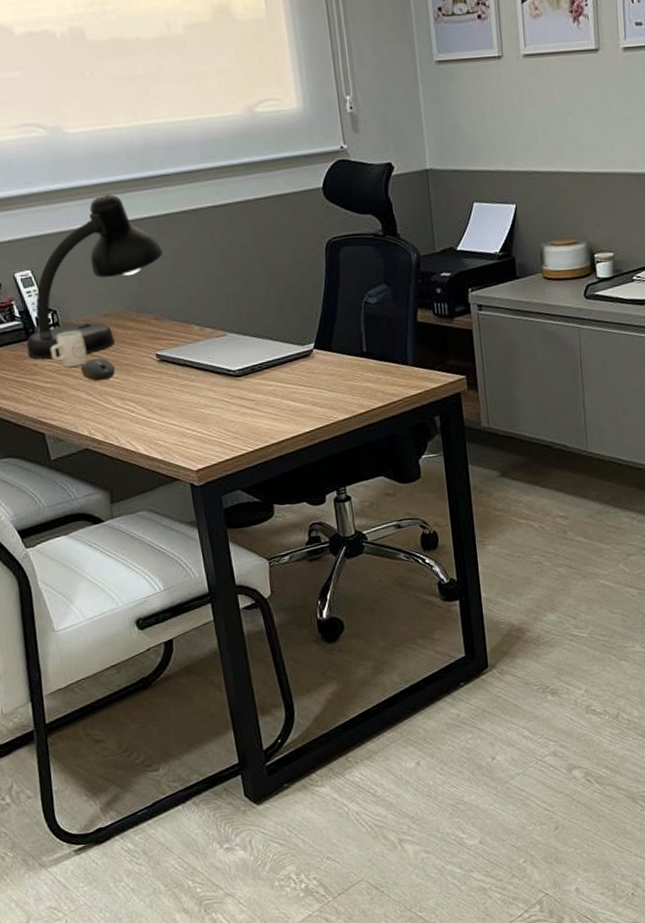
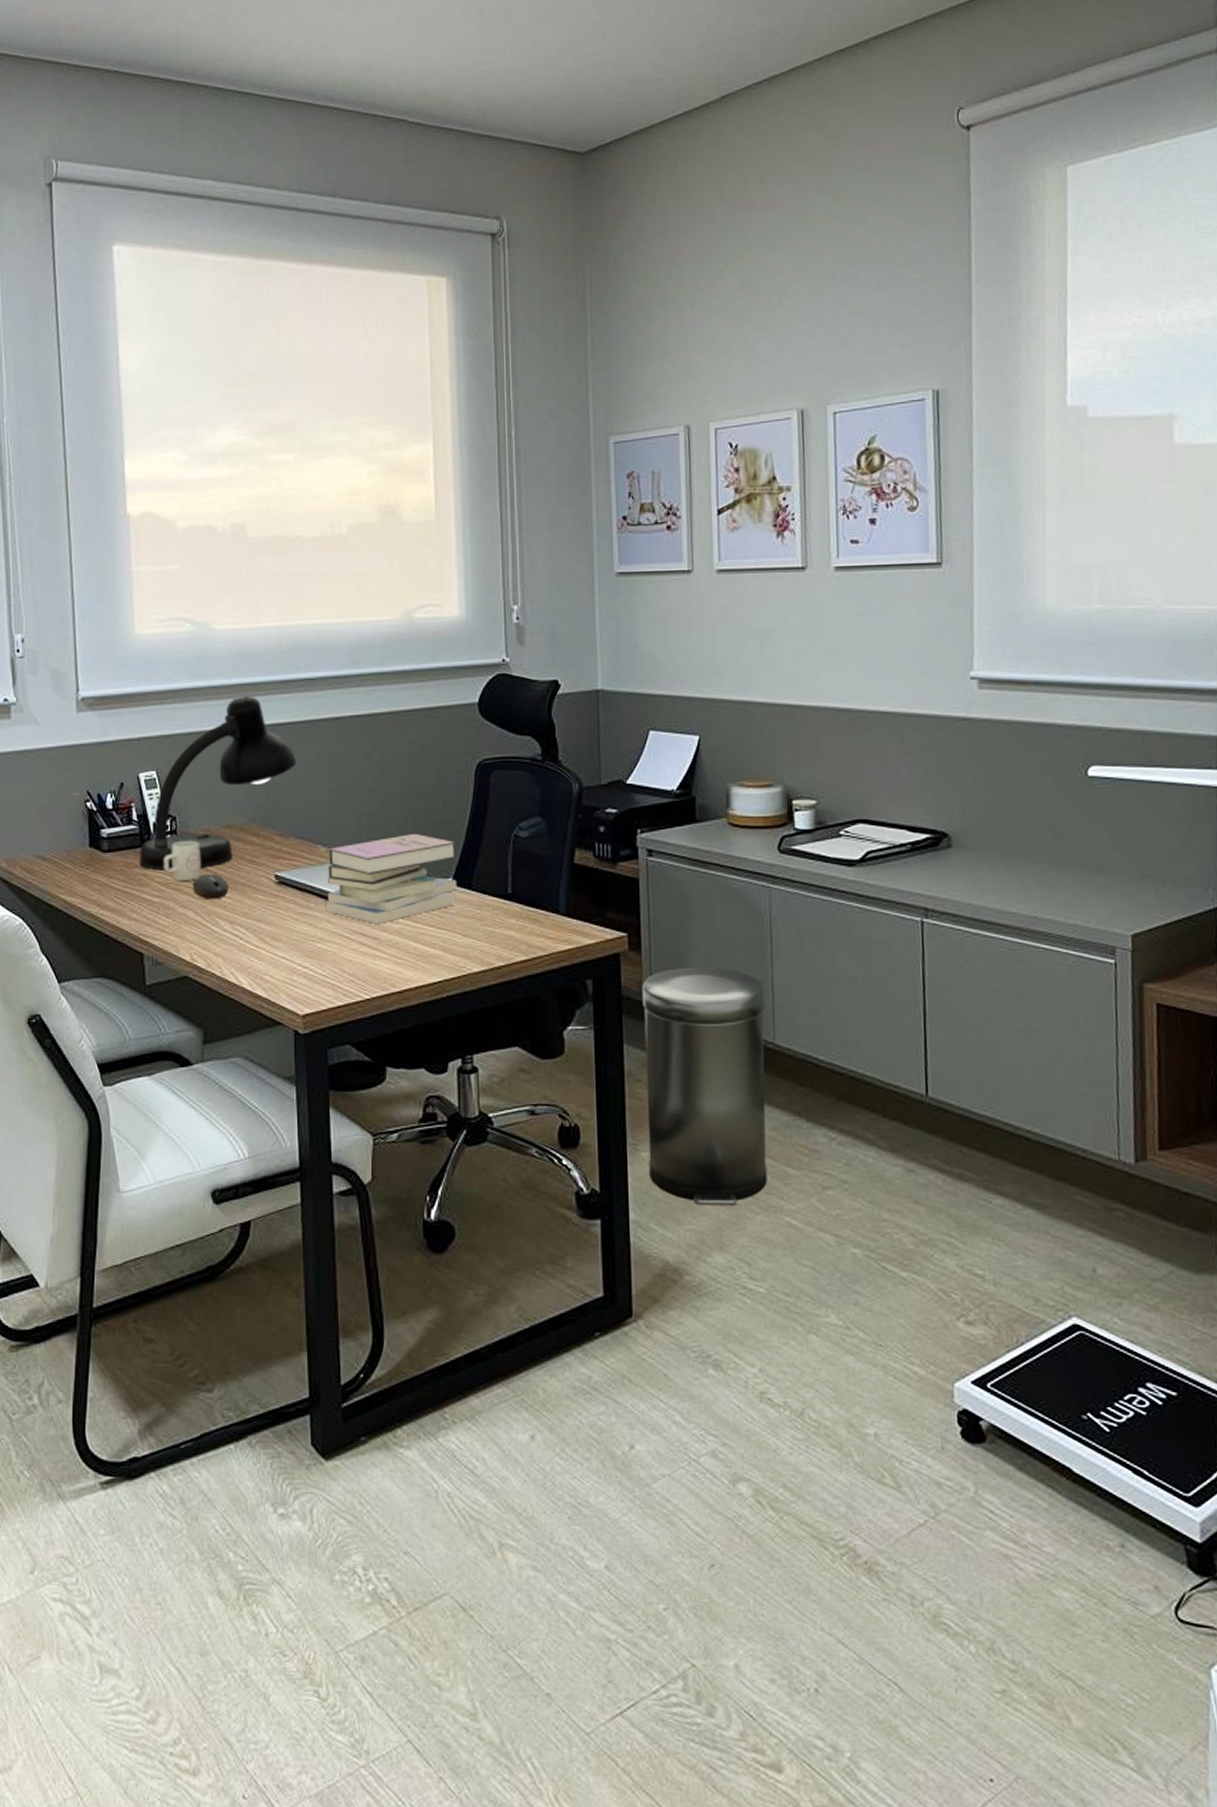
books: none [202,307,320,389] -> present [325,833,457,925]
pedal bin: none [480,396,586,580] -> present [641,967,768,1206]

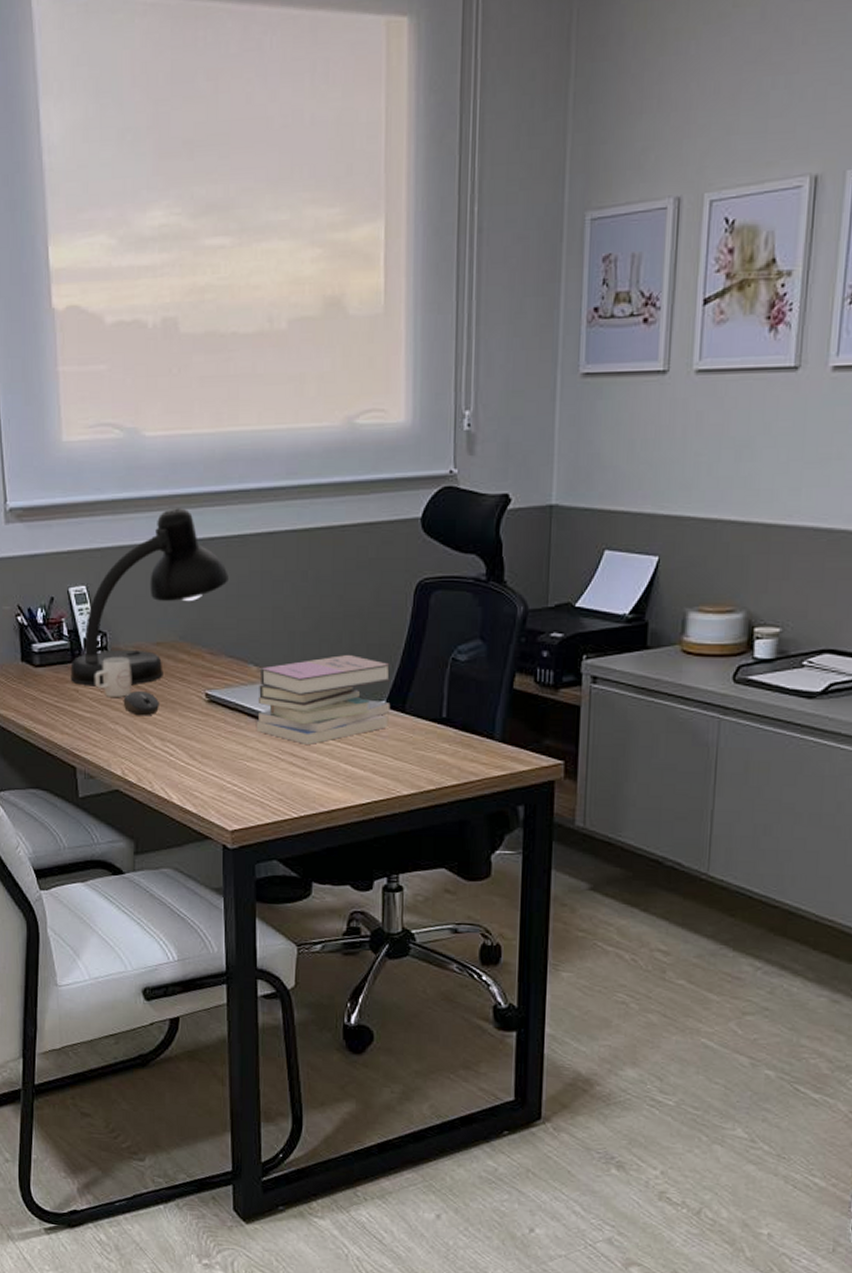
pedal bin: present [641,967,768,1206] -> none [568,796,704,1026]

